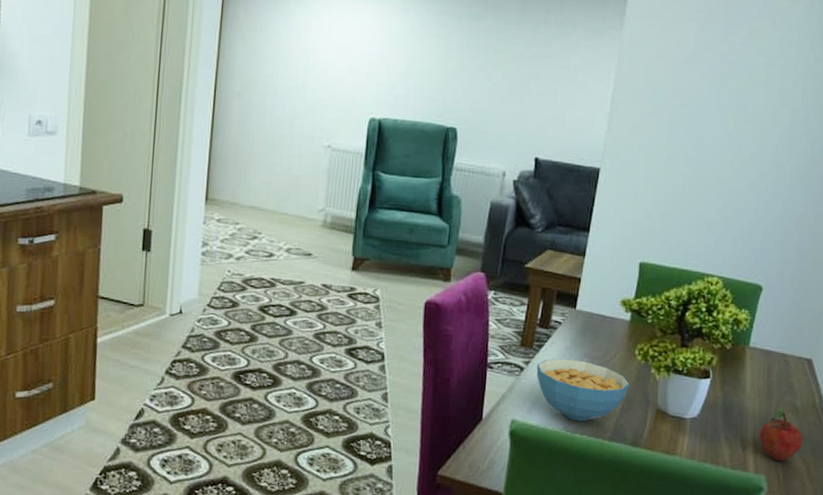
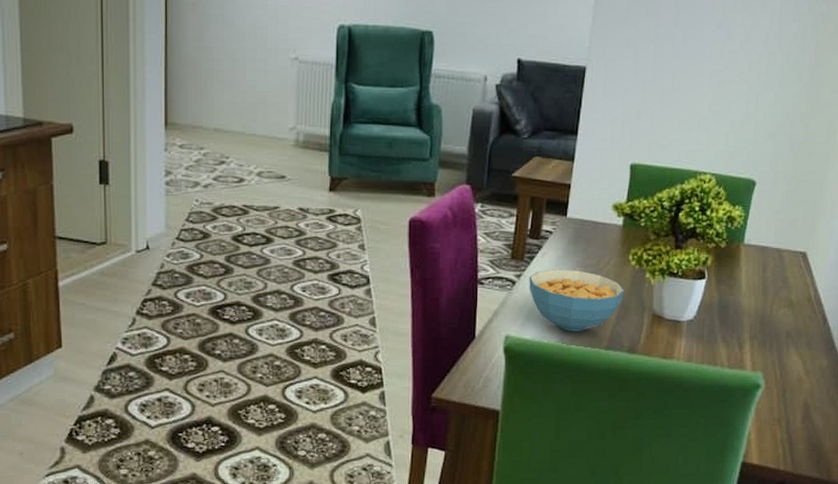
fruit: present [759,408,803,462] -> none [755,304,799,358]

